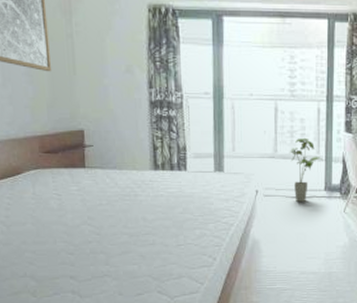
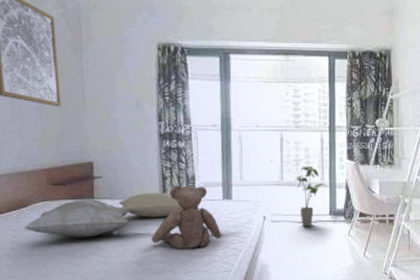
decorative pillow: none [17,167,121,208] -> present [24,198,130,238]
pillow: none [110,162,173,189] -> present [119,192,183,218]
teddy bear: none [142,156,214,222] -> present [151,185,223,250]

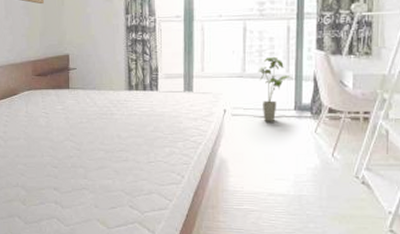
decorative pillow: present [24,198,130,238] -> none [14,88,99,125]
pillow: present [119,192,183,218] -> none [90,83,146,108]
teddy bear: present [151,185,223,250] -> none [117,77,183,140]

